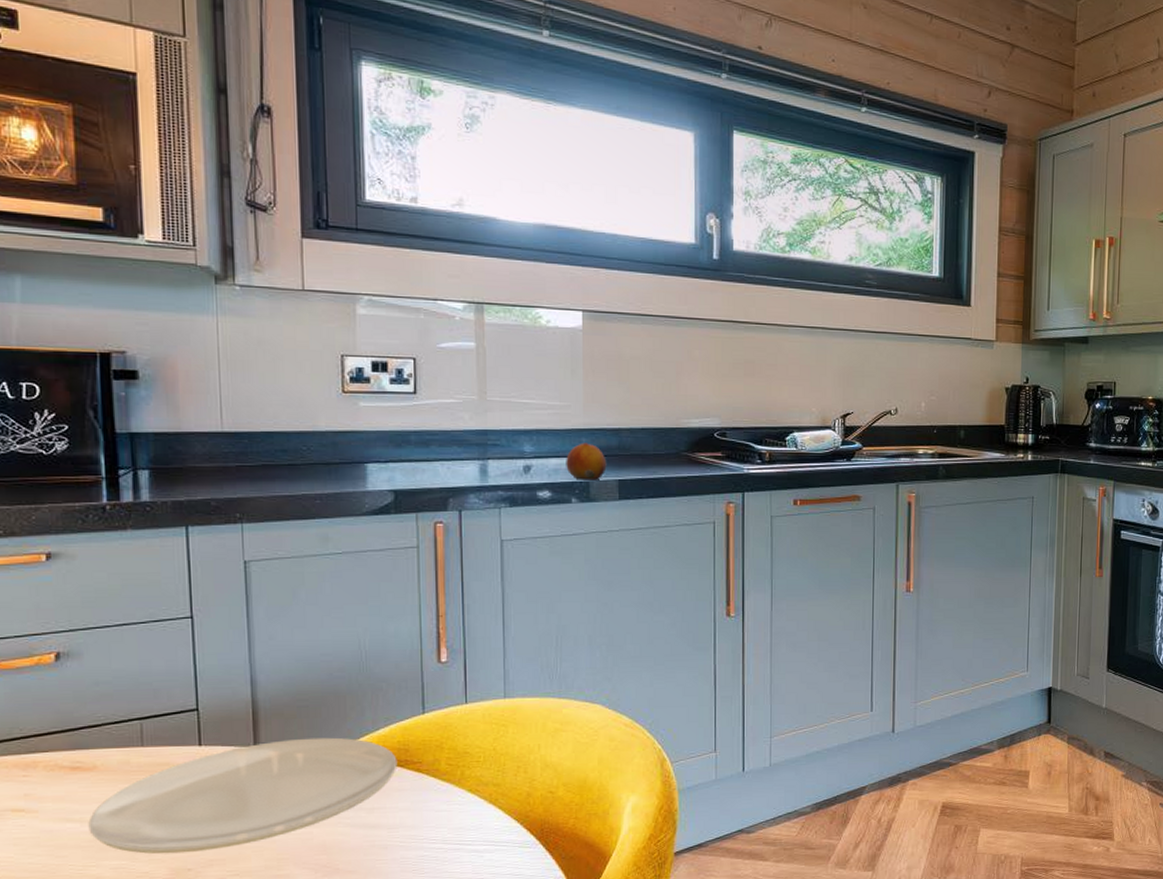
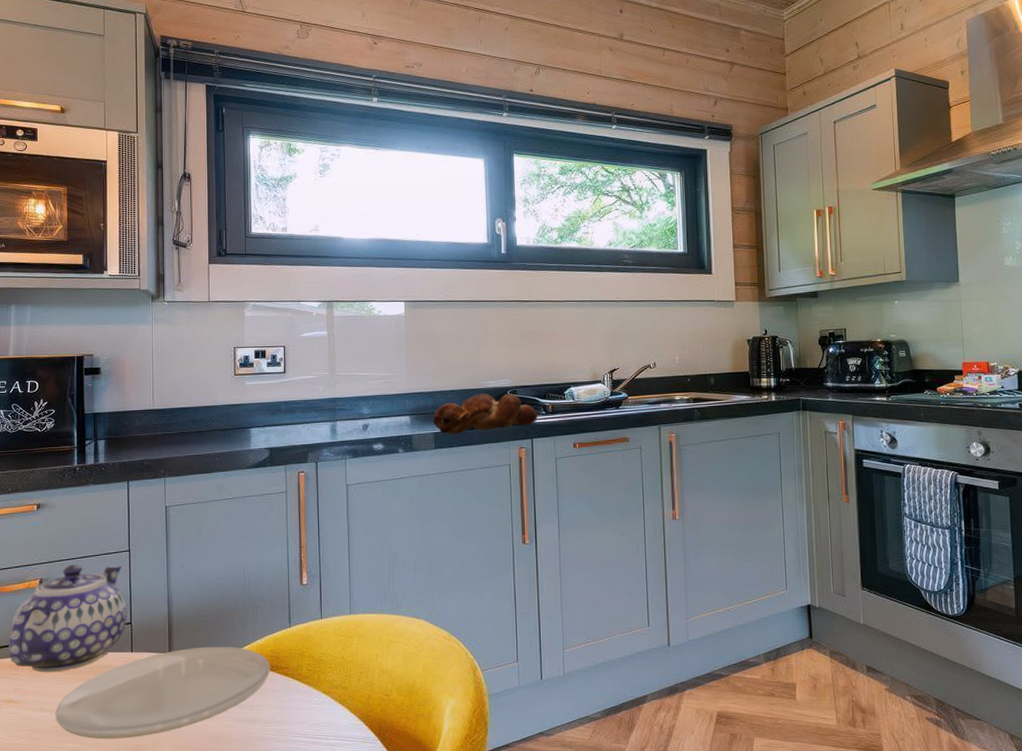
teapot: none [11,634,192,773] -> present [9,564,127,673]
fruit: present [566,442,607,480] -> none [394,404,425,434]
bread loaf: none [617,434,752,484] -> present [433,394,538,435]

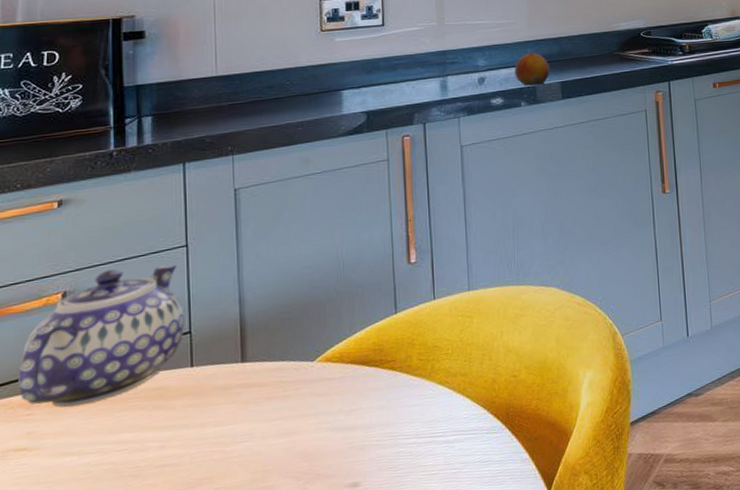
plate: present [55,646,271,740] -> none [86,344,373,480]
fruit: none [394,404,425,434] -> present [514,52,550,85]
bread loaf: present [433,394,538,435] -> none [559,35,675,83]

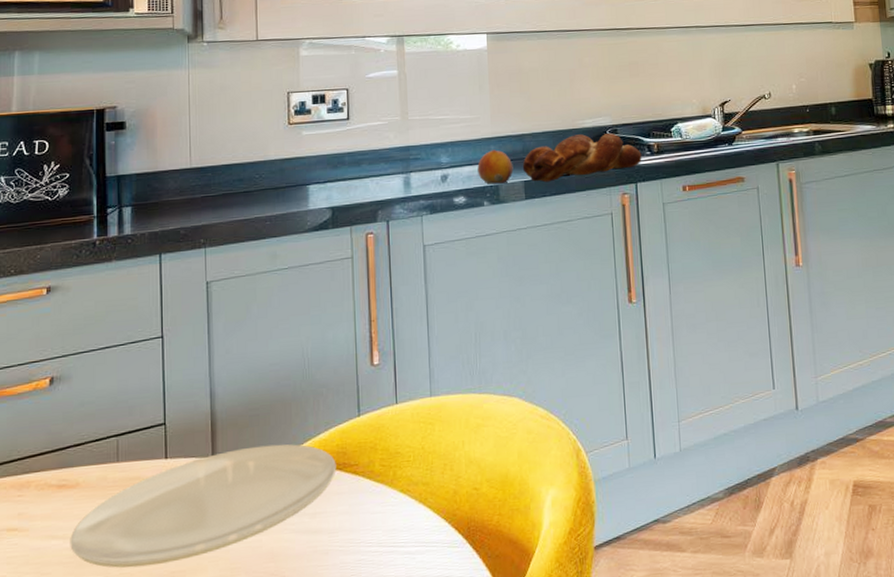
teapot: present [18,264,185,408] -> none [11,355,160,492]
plate: none [86,344,373,480] -> present [70,444,337,568]
bread loaf: none [559,35,675,83] -> present [522,133,642,183]

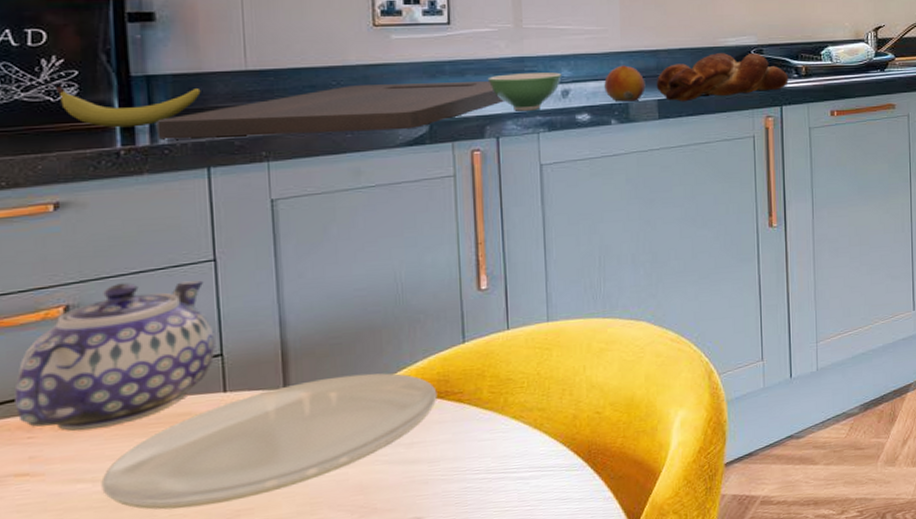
teapot: none [11,355,160,492] -> present [14,280,215,432]
banana: none [53,185,157,222] -> present [56,86,201,128]
cutting board: none [123,170,393,231] -> present [157,81,504,140]
bowl: none [379,159,441,196] -> present [487,72,562,111]

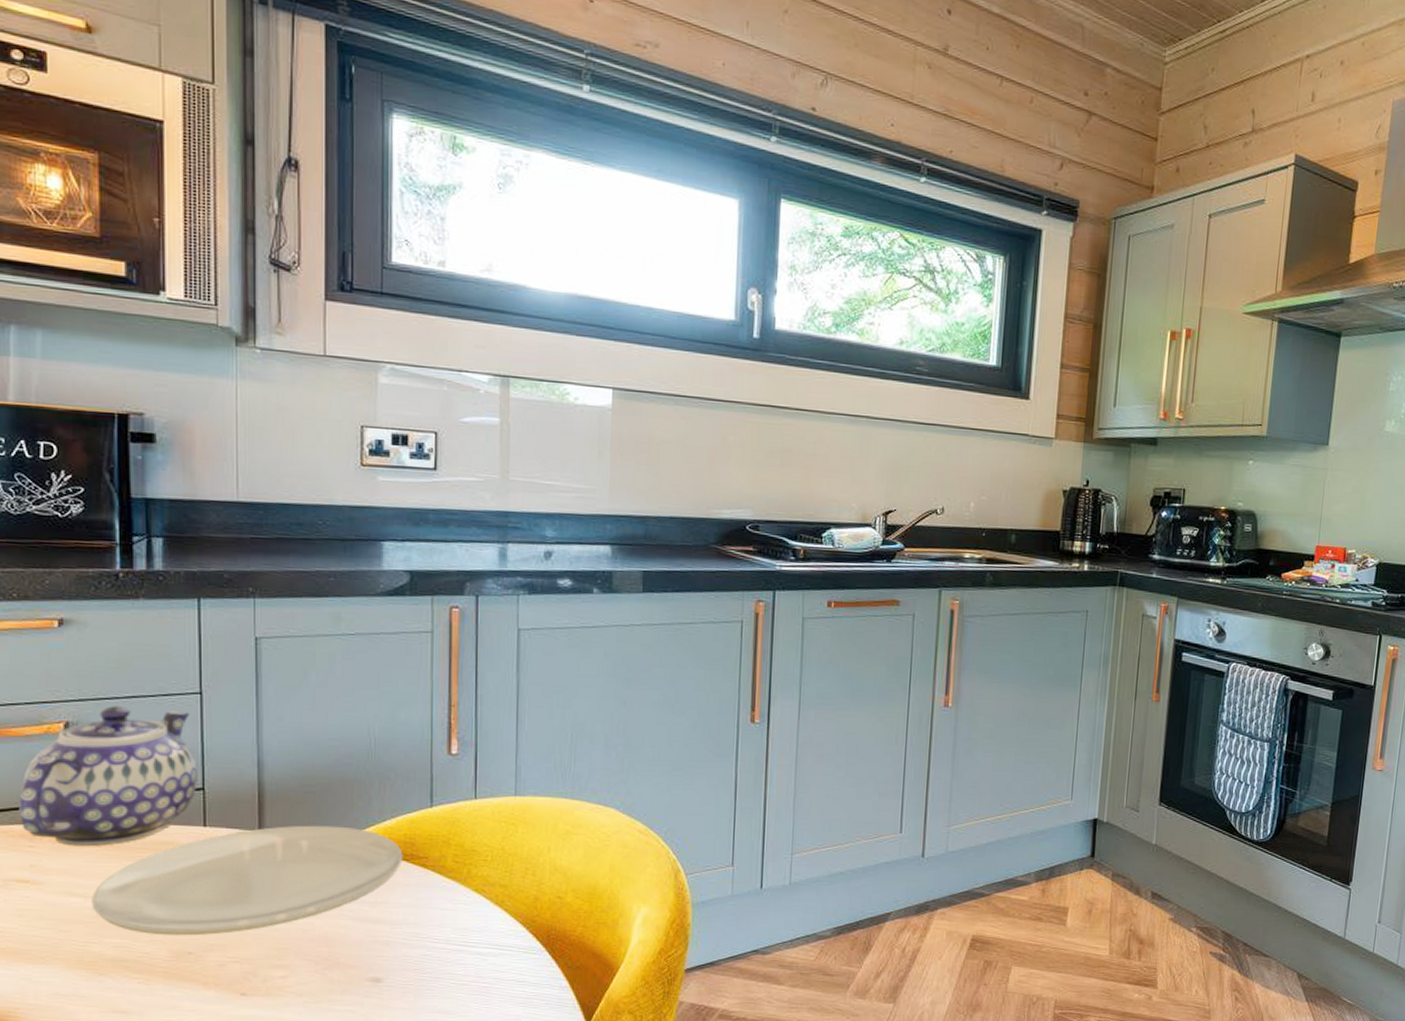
banana: present [56,86,201,128] -> none [64,502,195,551]
cutting board: present [157,81,504,140] -> none [153,526,486,579]
bowl: present [487,72,562,111] -> none [470,528,546,571]
fruit: present [604,65,646,102] -> none [588,529,632,571]
bread loaf: present [656,53,789,102] -> none [642,525,785,576]

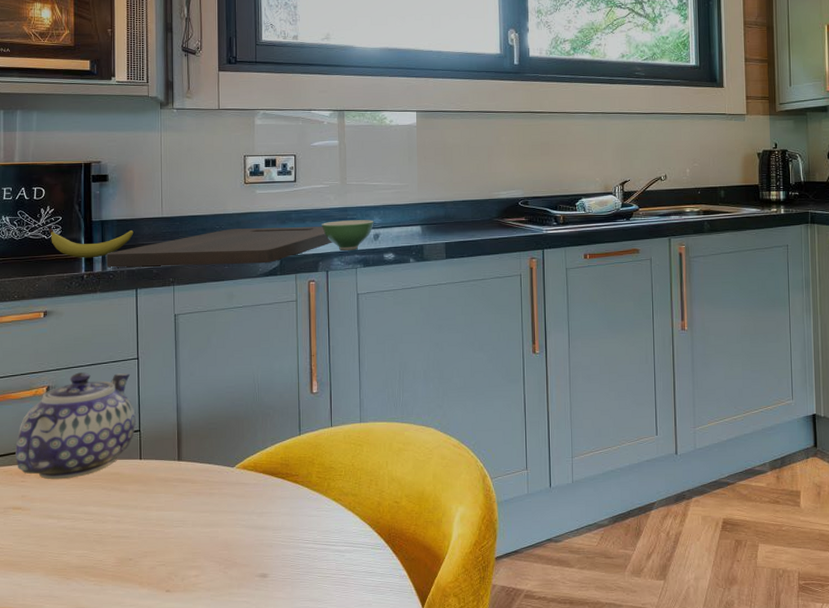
banana: none [64,502,195,551] -> present [49,228,134,258]
plate: present [92,825,403,936] -> none [63,454,280,546]
cutting board: none [153,526,486,579] -> present [106,227,332,268]
bowl: none [470,528,546,571] -> present [321,220,374,251]

